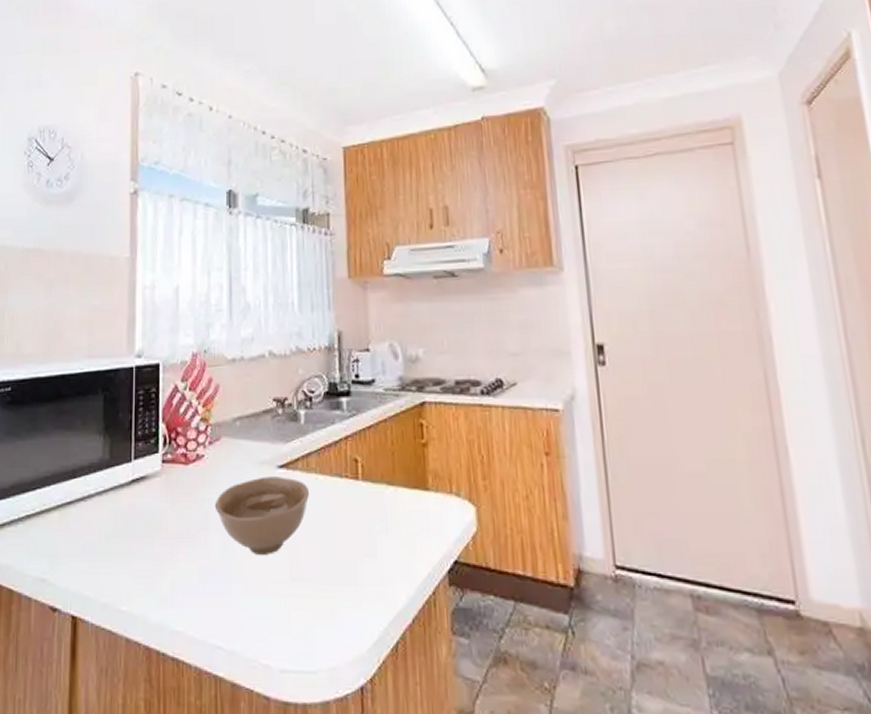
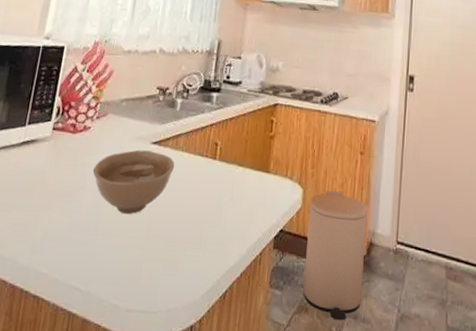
pedal bin: none [488,506,578,672] -> present [303,190,367,320]

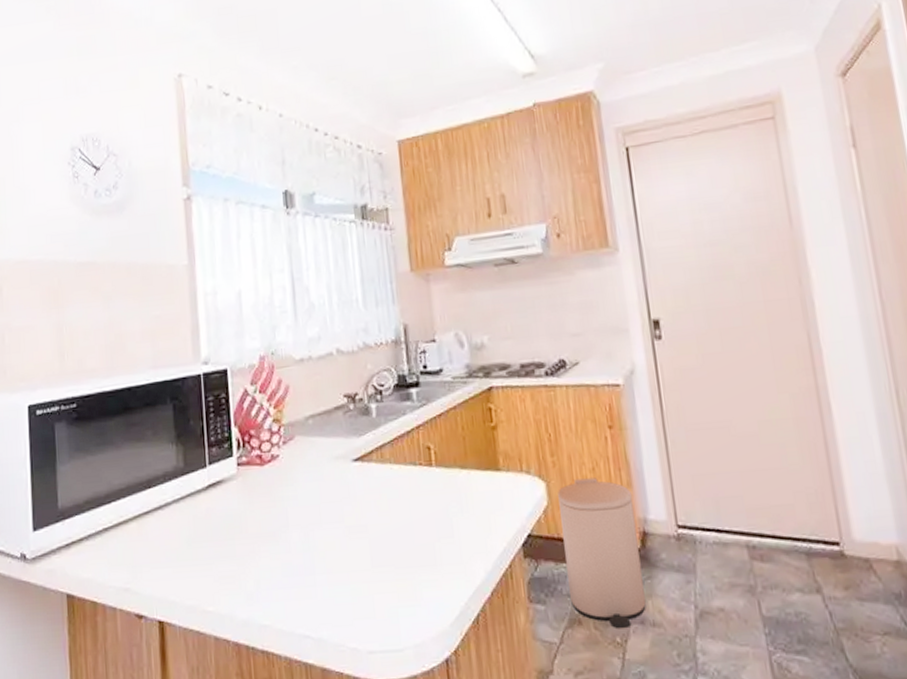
bowl: present [92,150,175,214] -> none [292,469,386,546]

